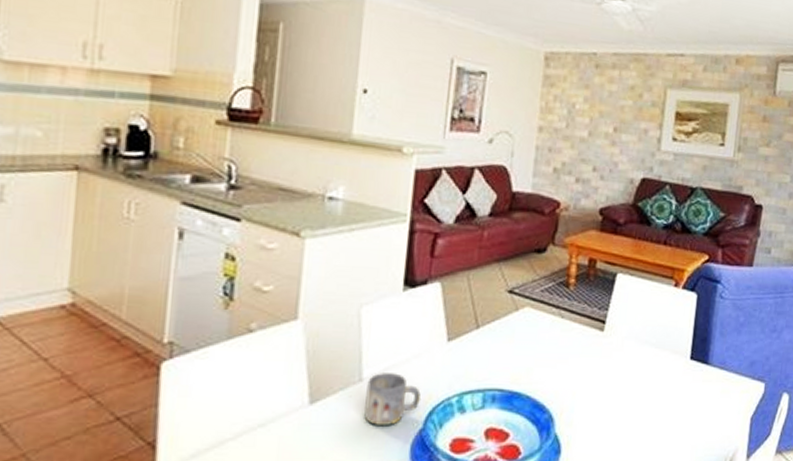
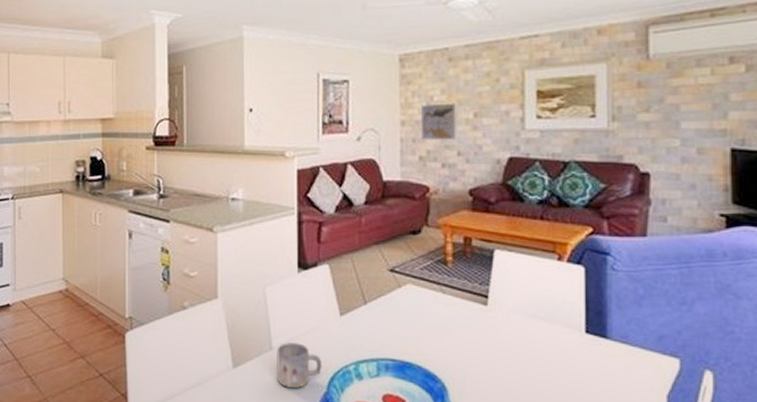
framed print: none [557,111,598,155] -> present [420,103,457,141]

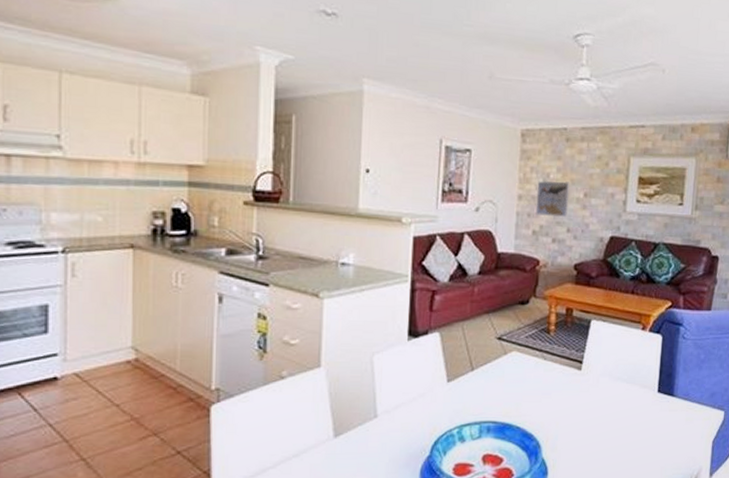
mug: present [277,343,323,388] -> none [380,410,427,454]

